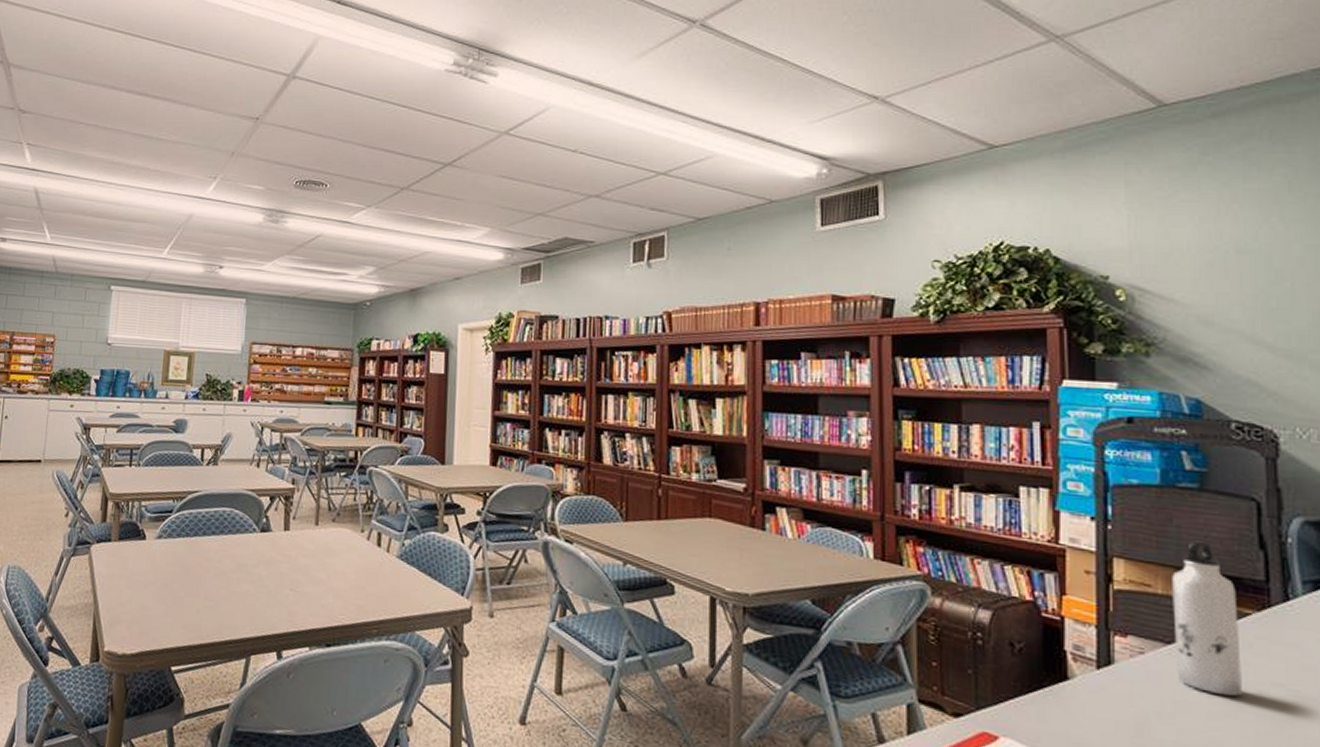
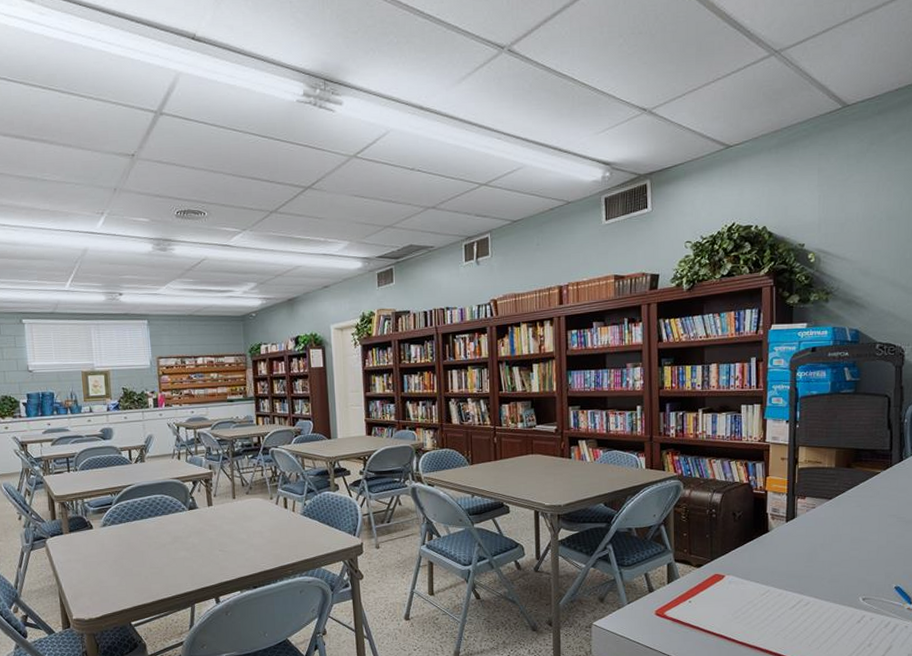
water bottle: present [1172,540,1242,697] -> none [834,428,873,528]

